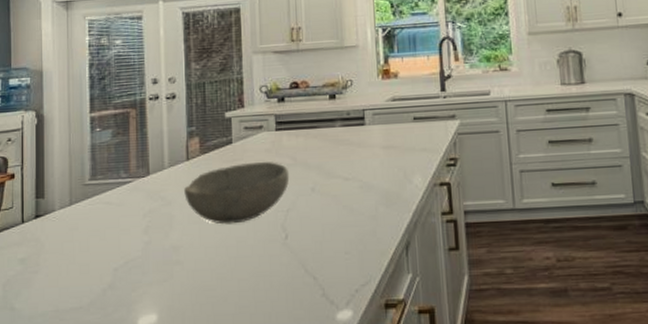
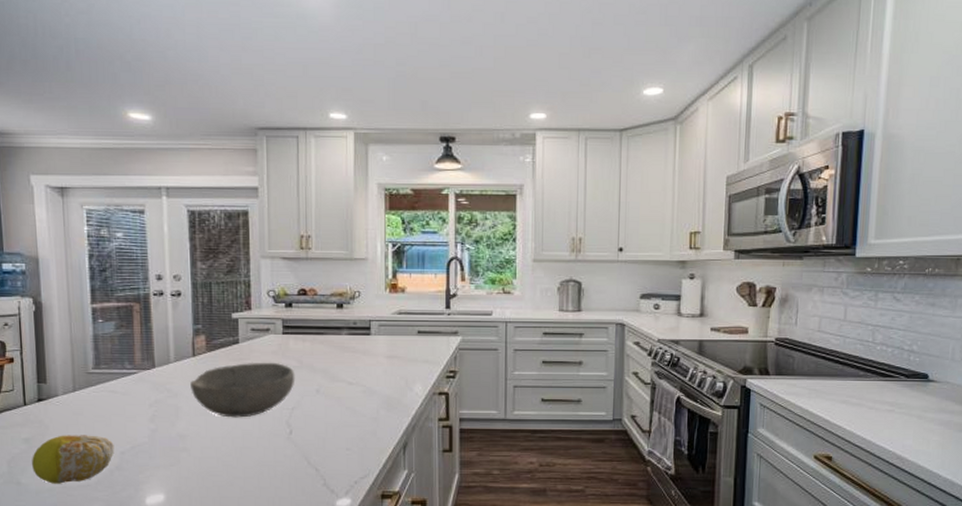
fruit: none [25,251,108,308] -> present [31,435,115,484]

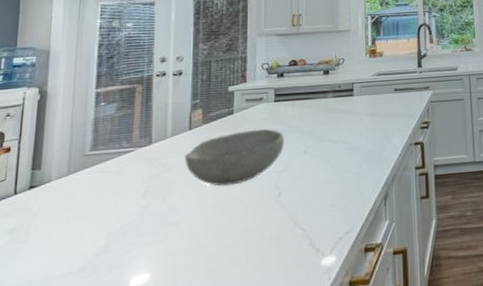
fruit: present [31,435,115,484] -> none [12,218,103,276]

